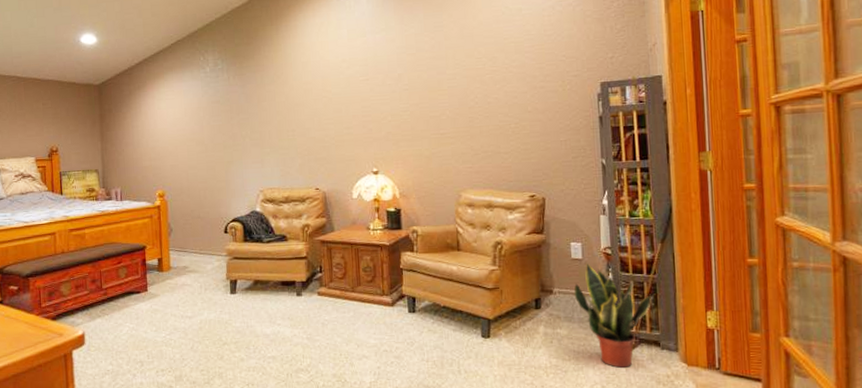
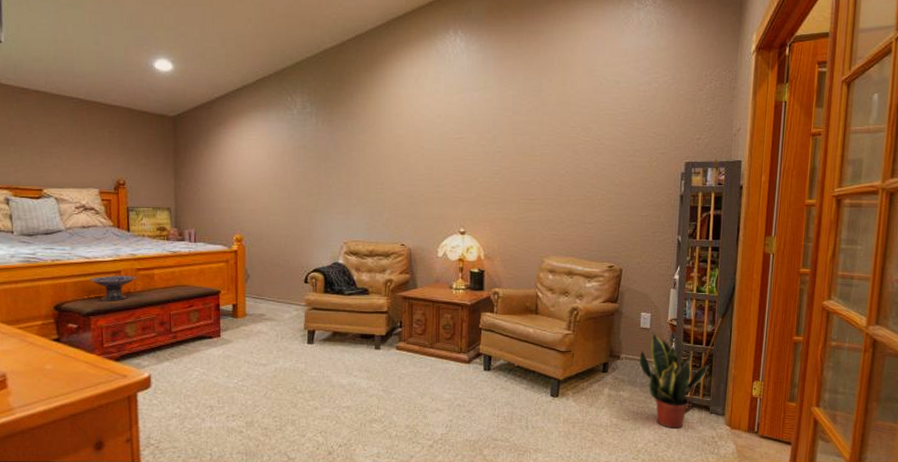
decorative bowl: none [27,236,71,263] -> present [89,275,138,301]

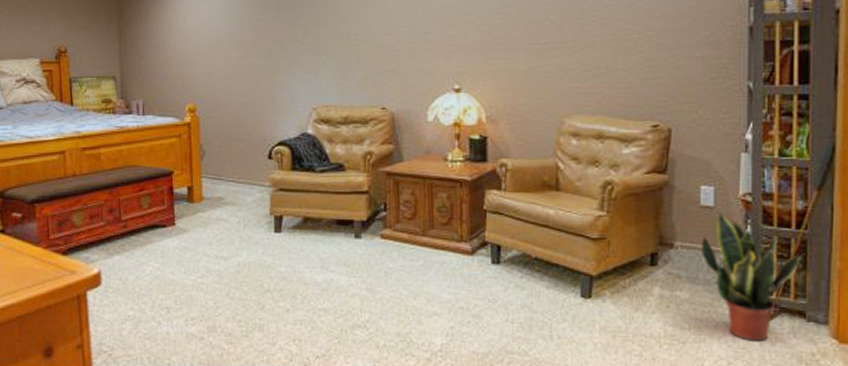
decorative bowl: present [89,275,138,301] -> none [32,156,83,186]

